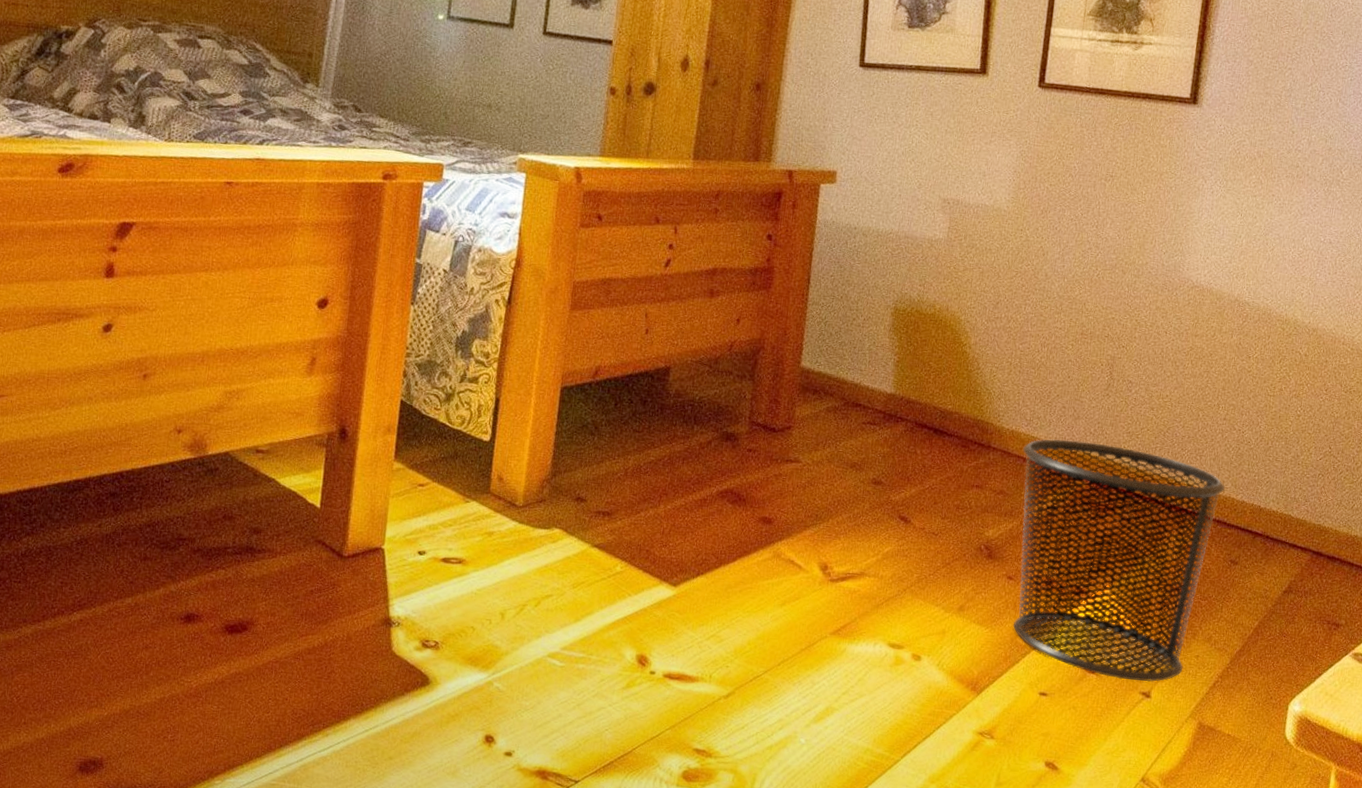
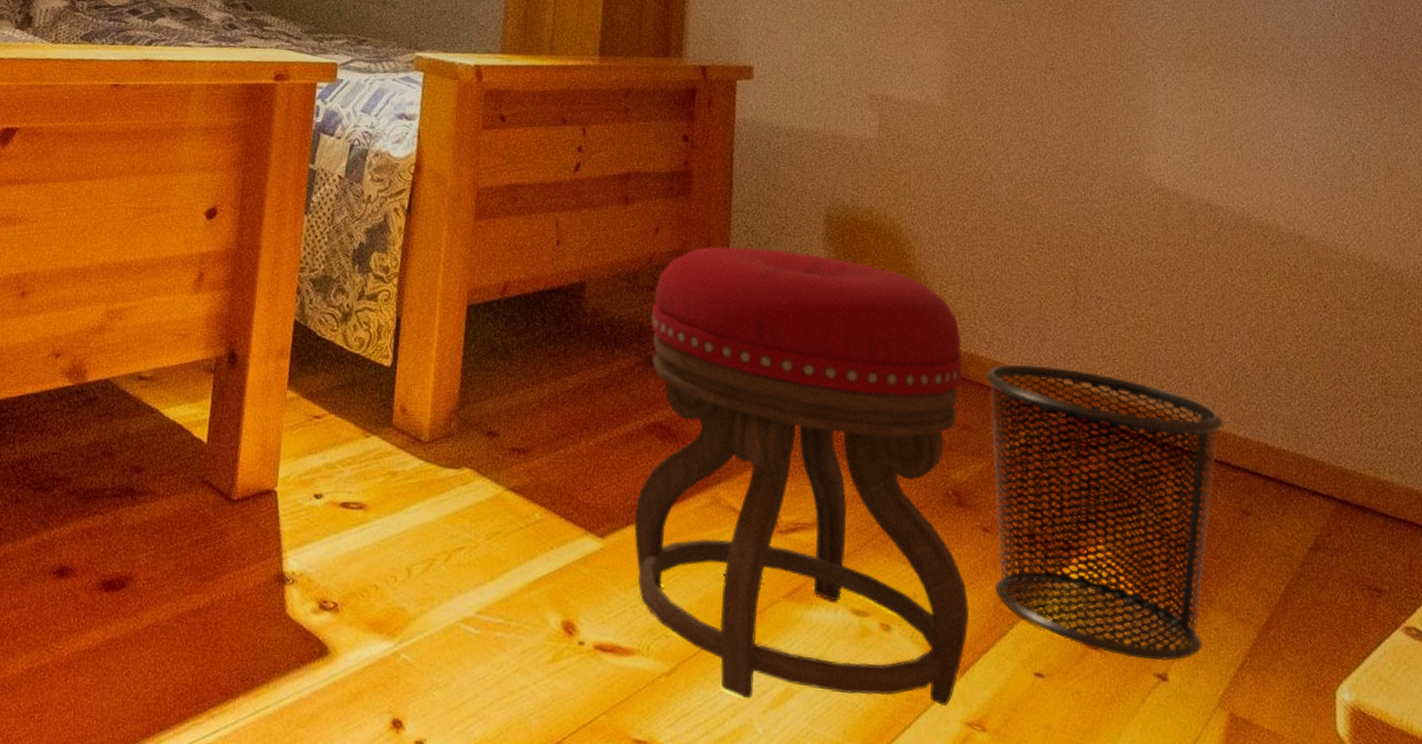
stool: none [703,335,1005,719] -> present [634,246,970,706]

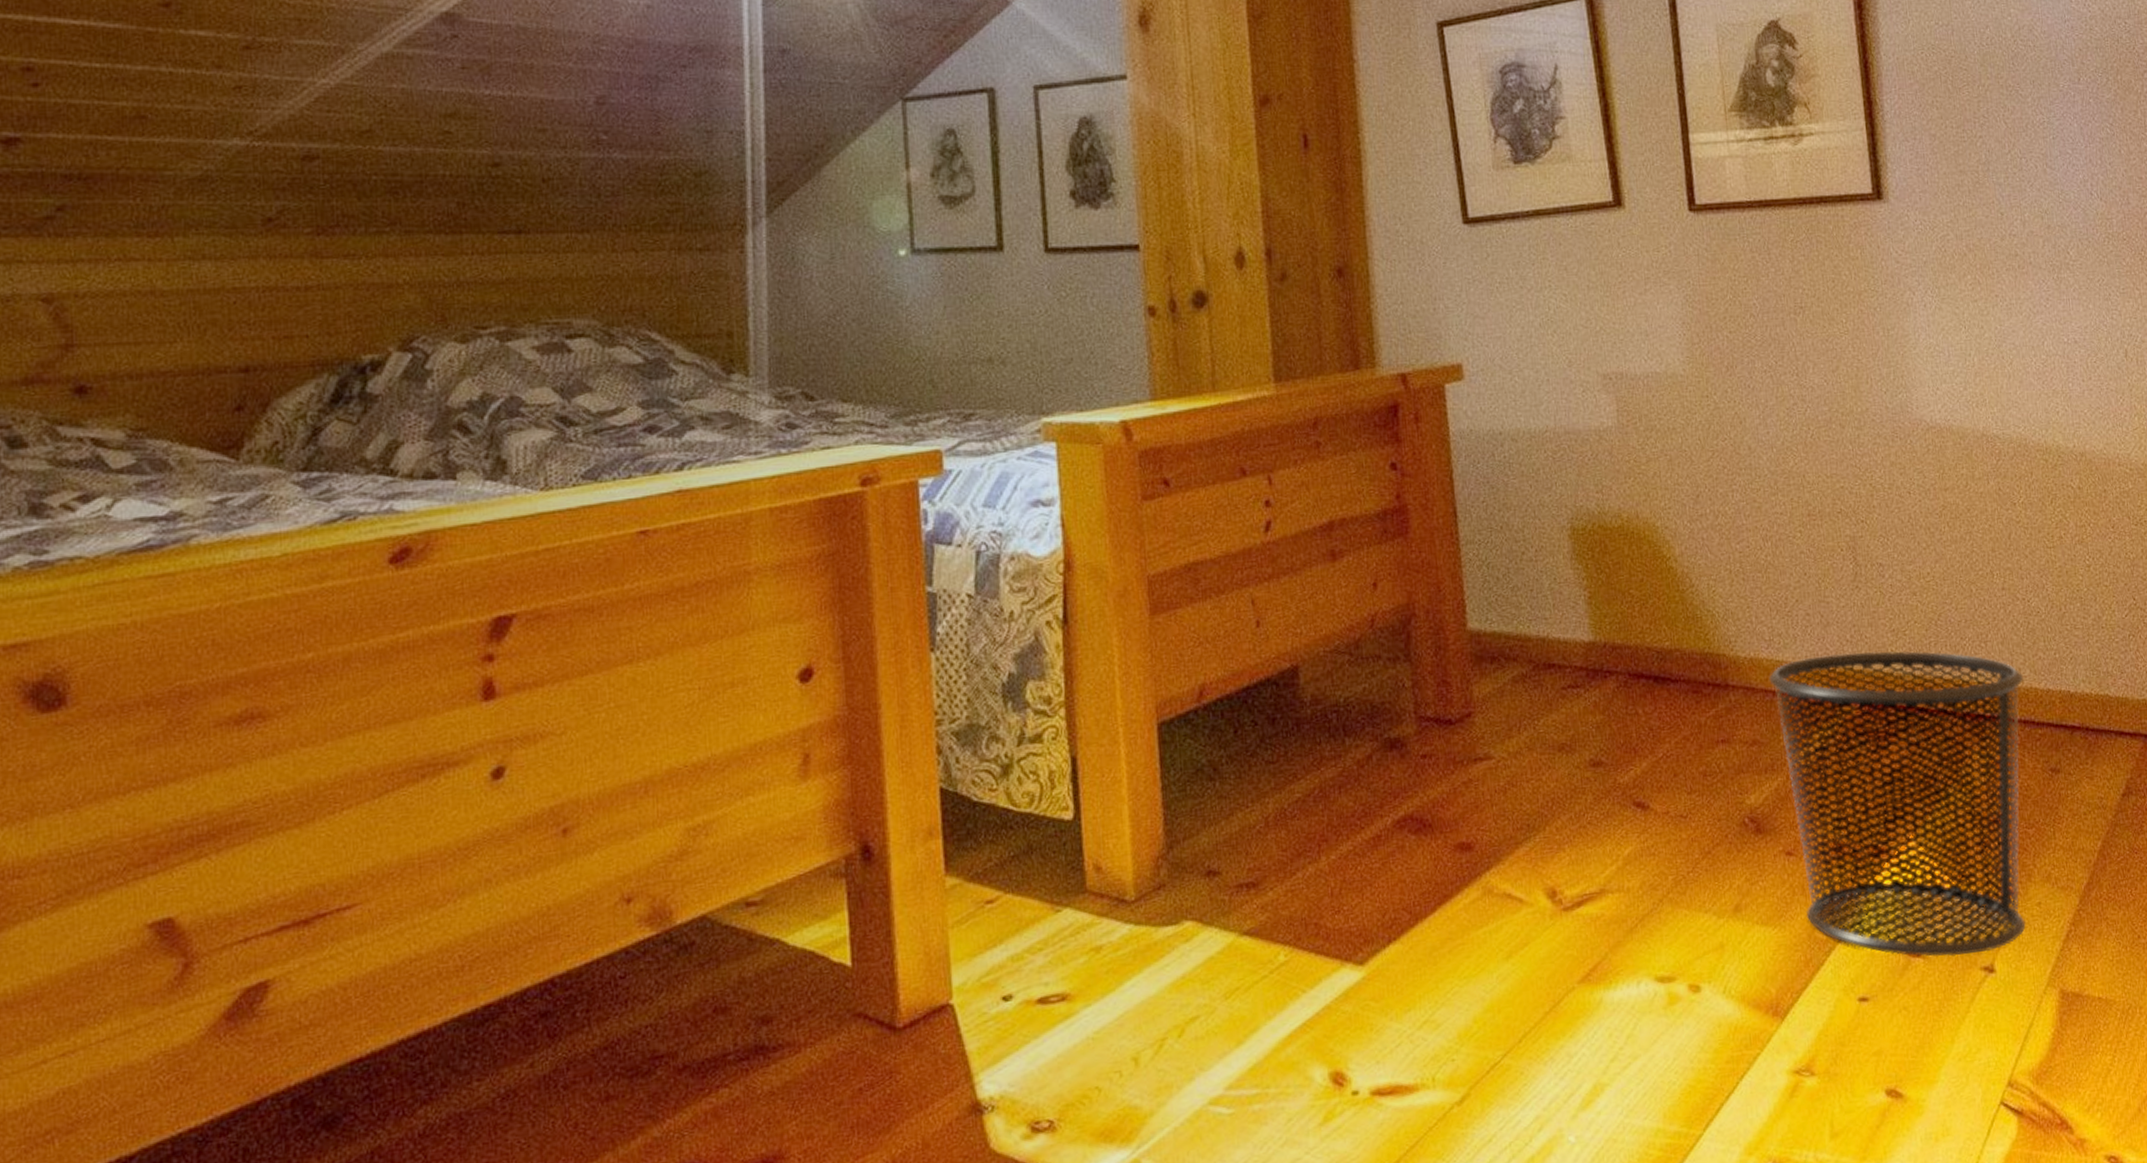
stool: present [634,246,970,706] -> none [1382,577,1783,1108]

